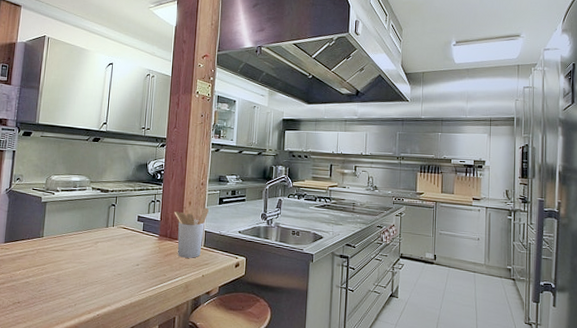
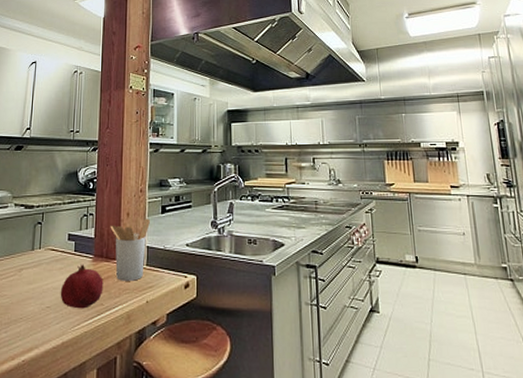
fruit: none [129,241,167,278] -> present [60,264,104,309]

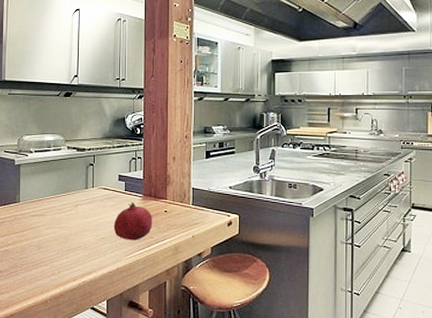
utensil holder: present [110,218,150,281] -> none [157,162,195,218]

